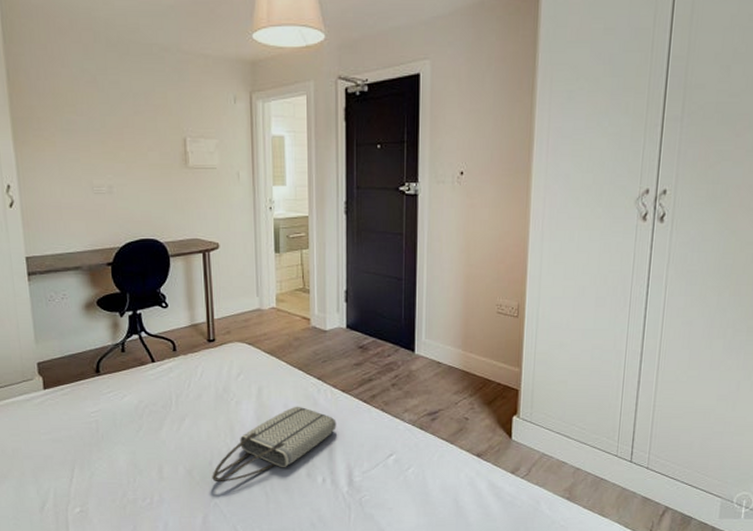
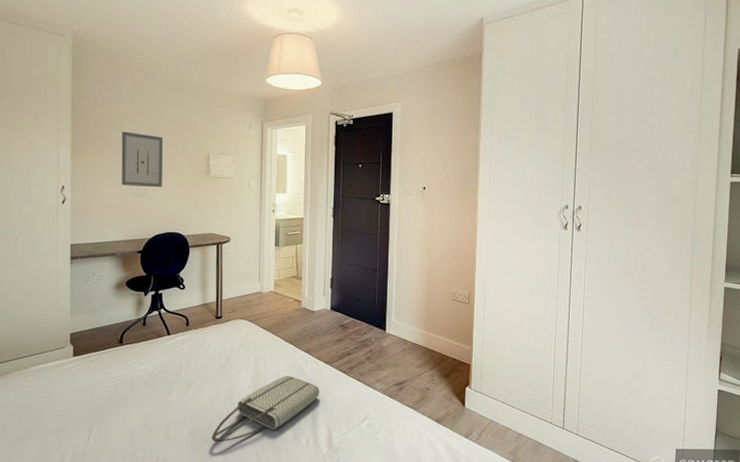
wall art: none [73,112,131,184] -> present [121,131,163,188]

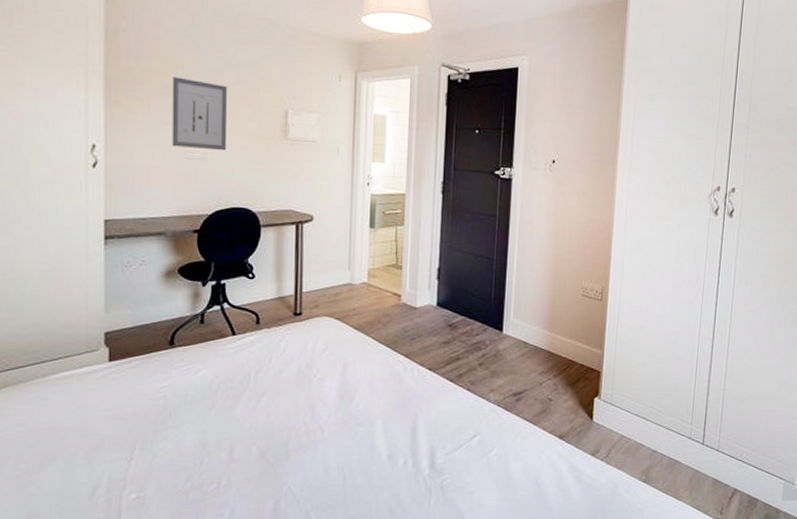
tote bag: present [211,375,320,442] -> none [287,384,422,465]

